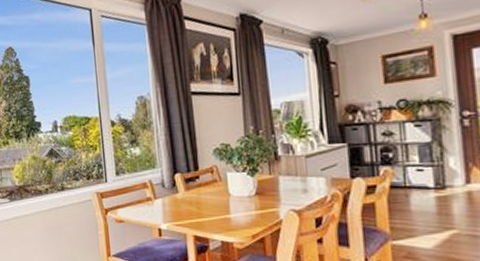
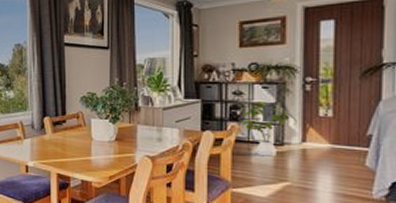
house plant: none [391,141,458,203] -> present [239,101,297,157]

